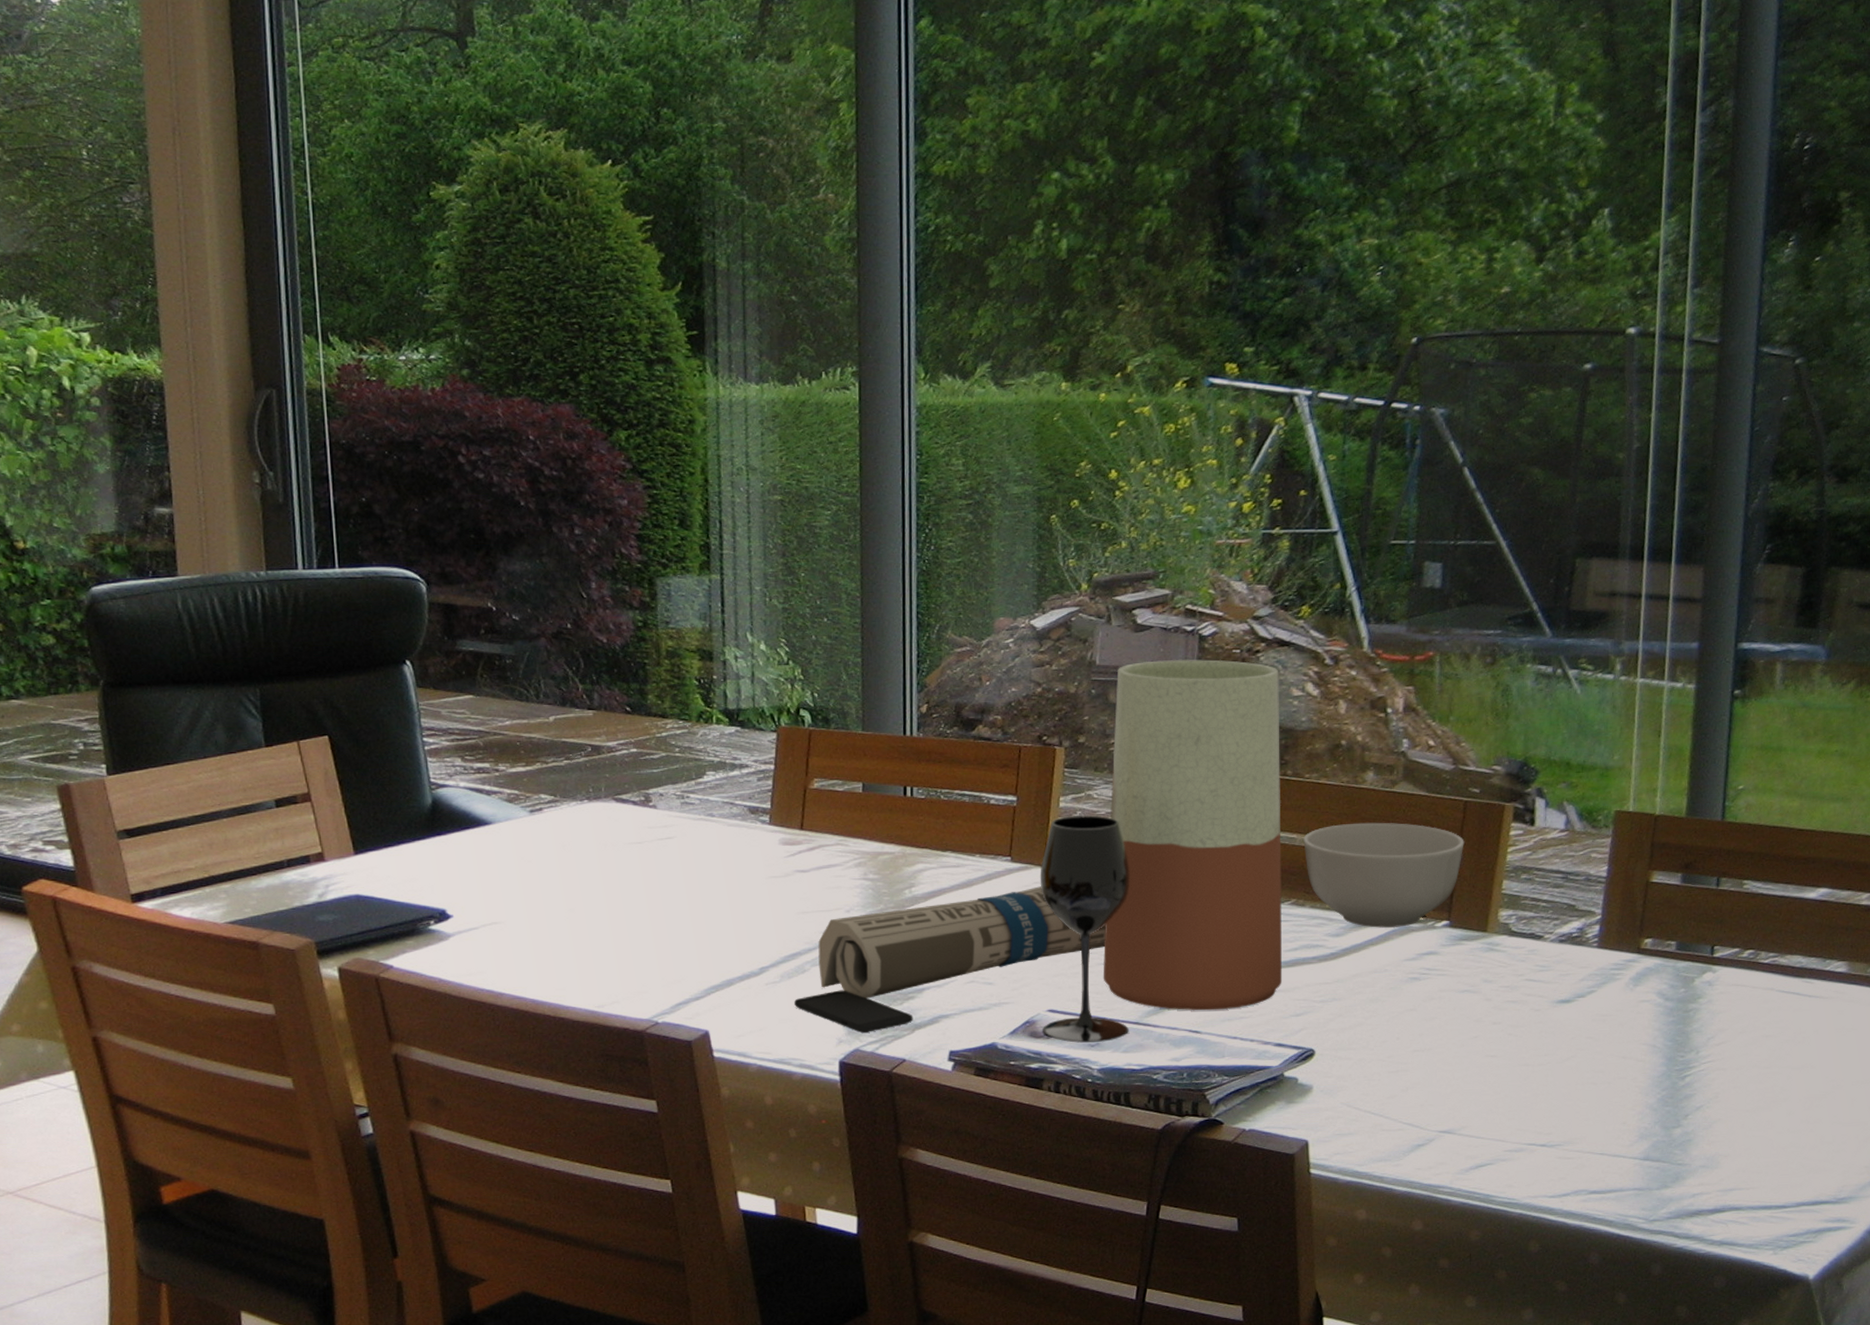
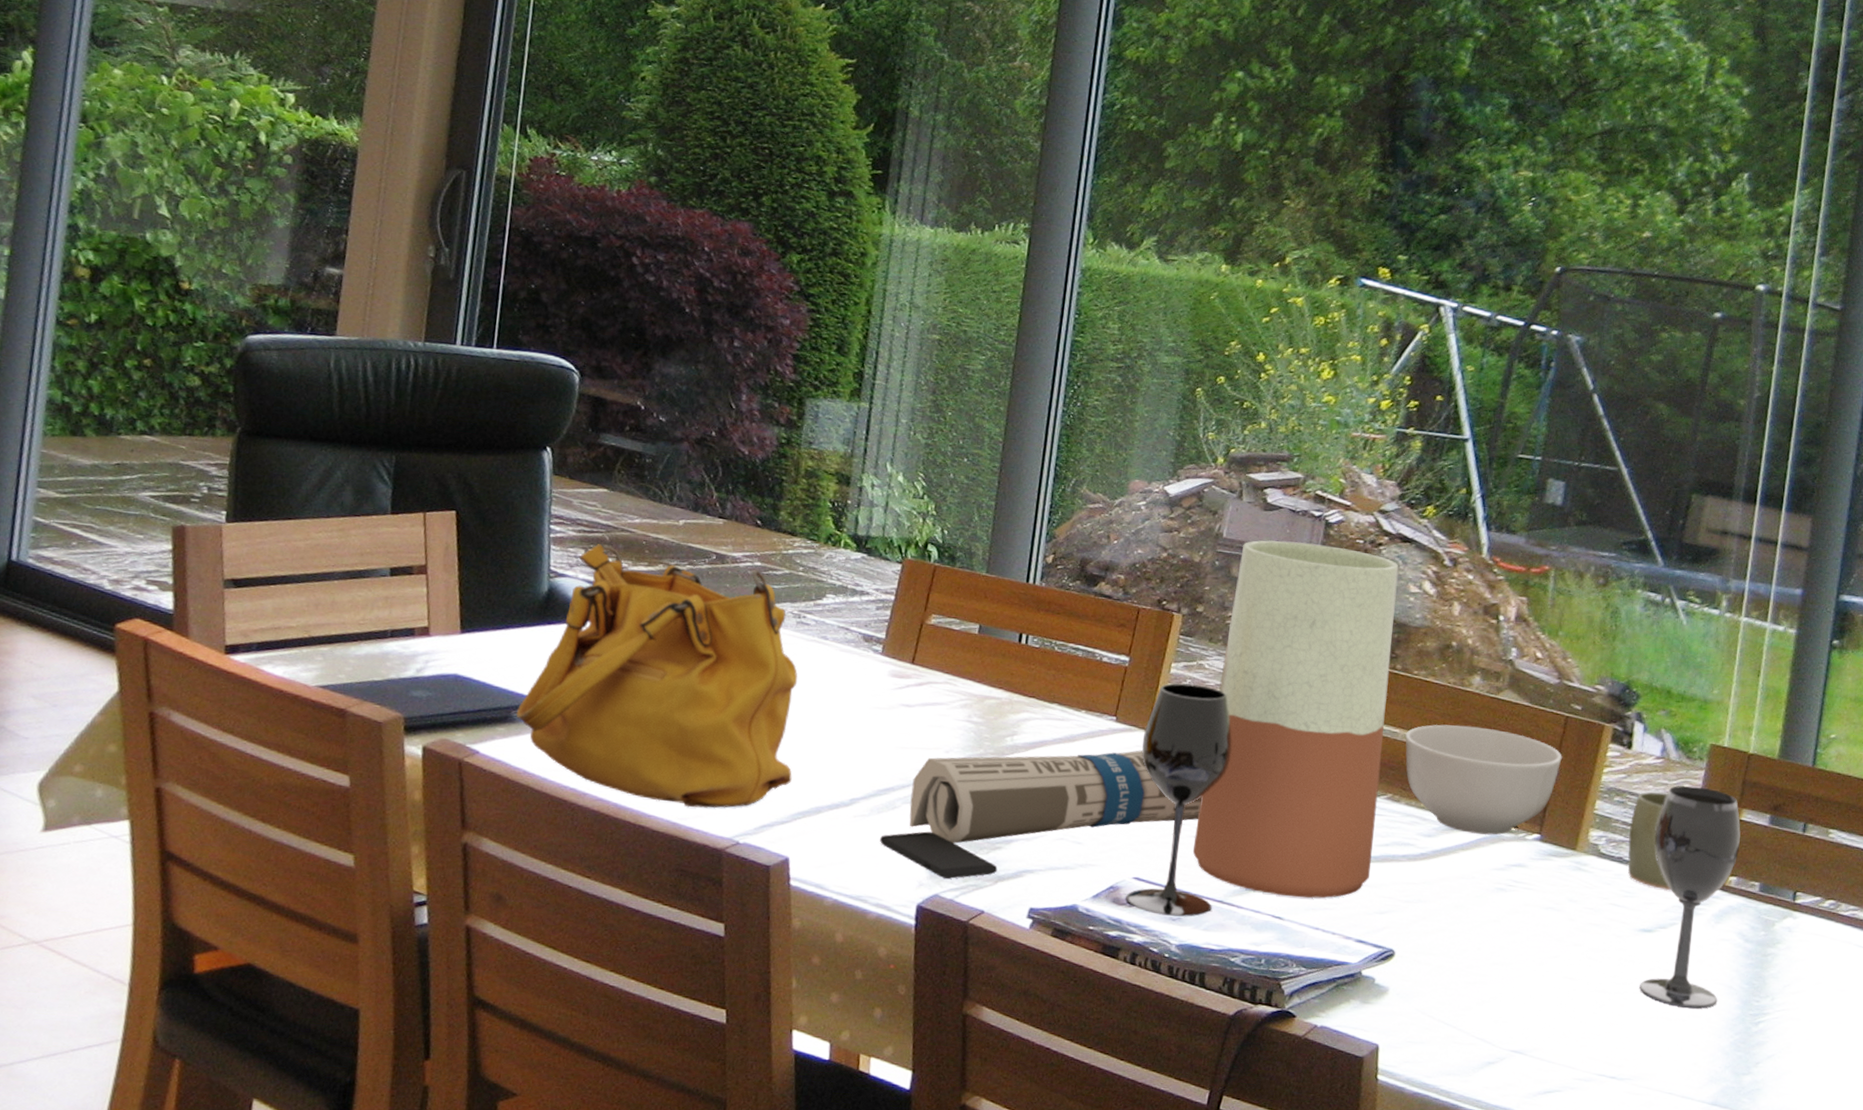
handbag: none [422,749,700,995] -> present [516,543,798,808]
mug: none [1538,864,1586,961] -> present [1627,791,1671,891]
wine glass: none [1562,854,1654,1071] -> present [1639,785,1741,1008]

